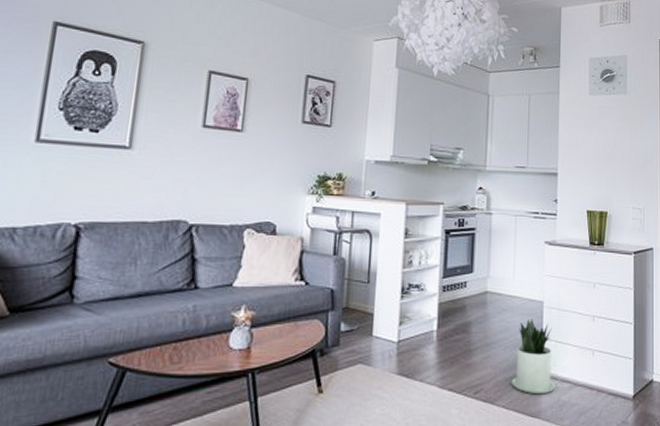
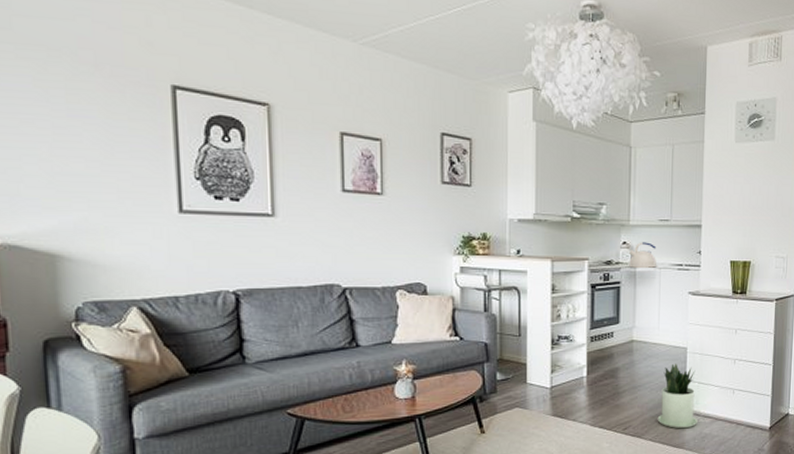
kettle: none [484,188,513,216] -> present [629,242,657,269]

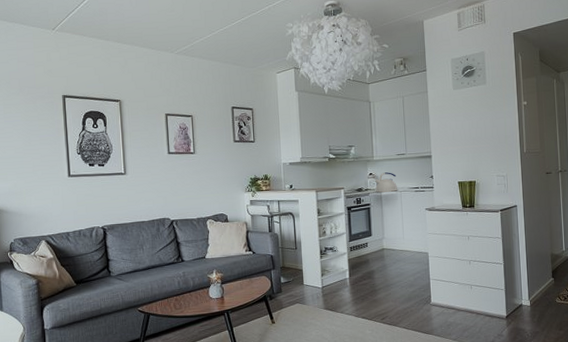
planter: present [657,363,698,429] -> none [408,265,443,319]

